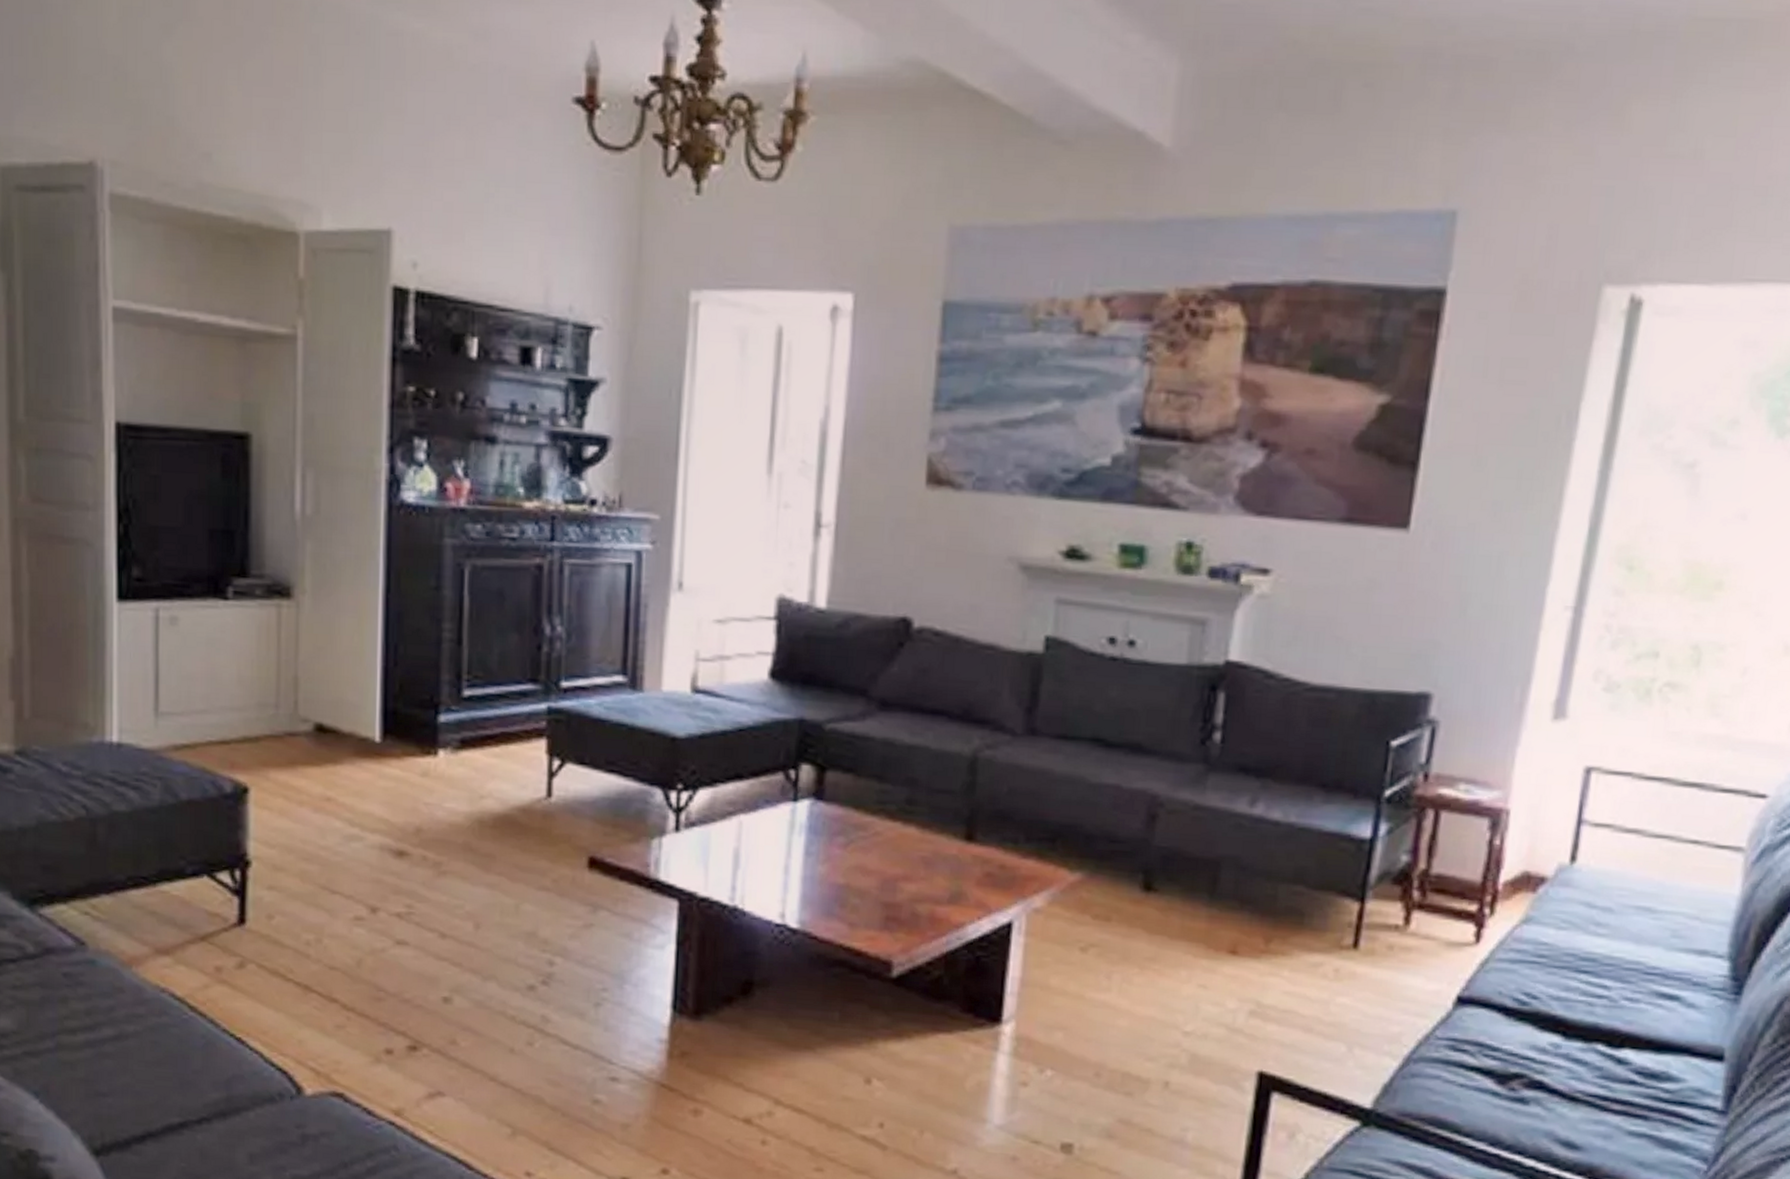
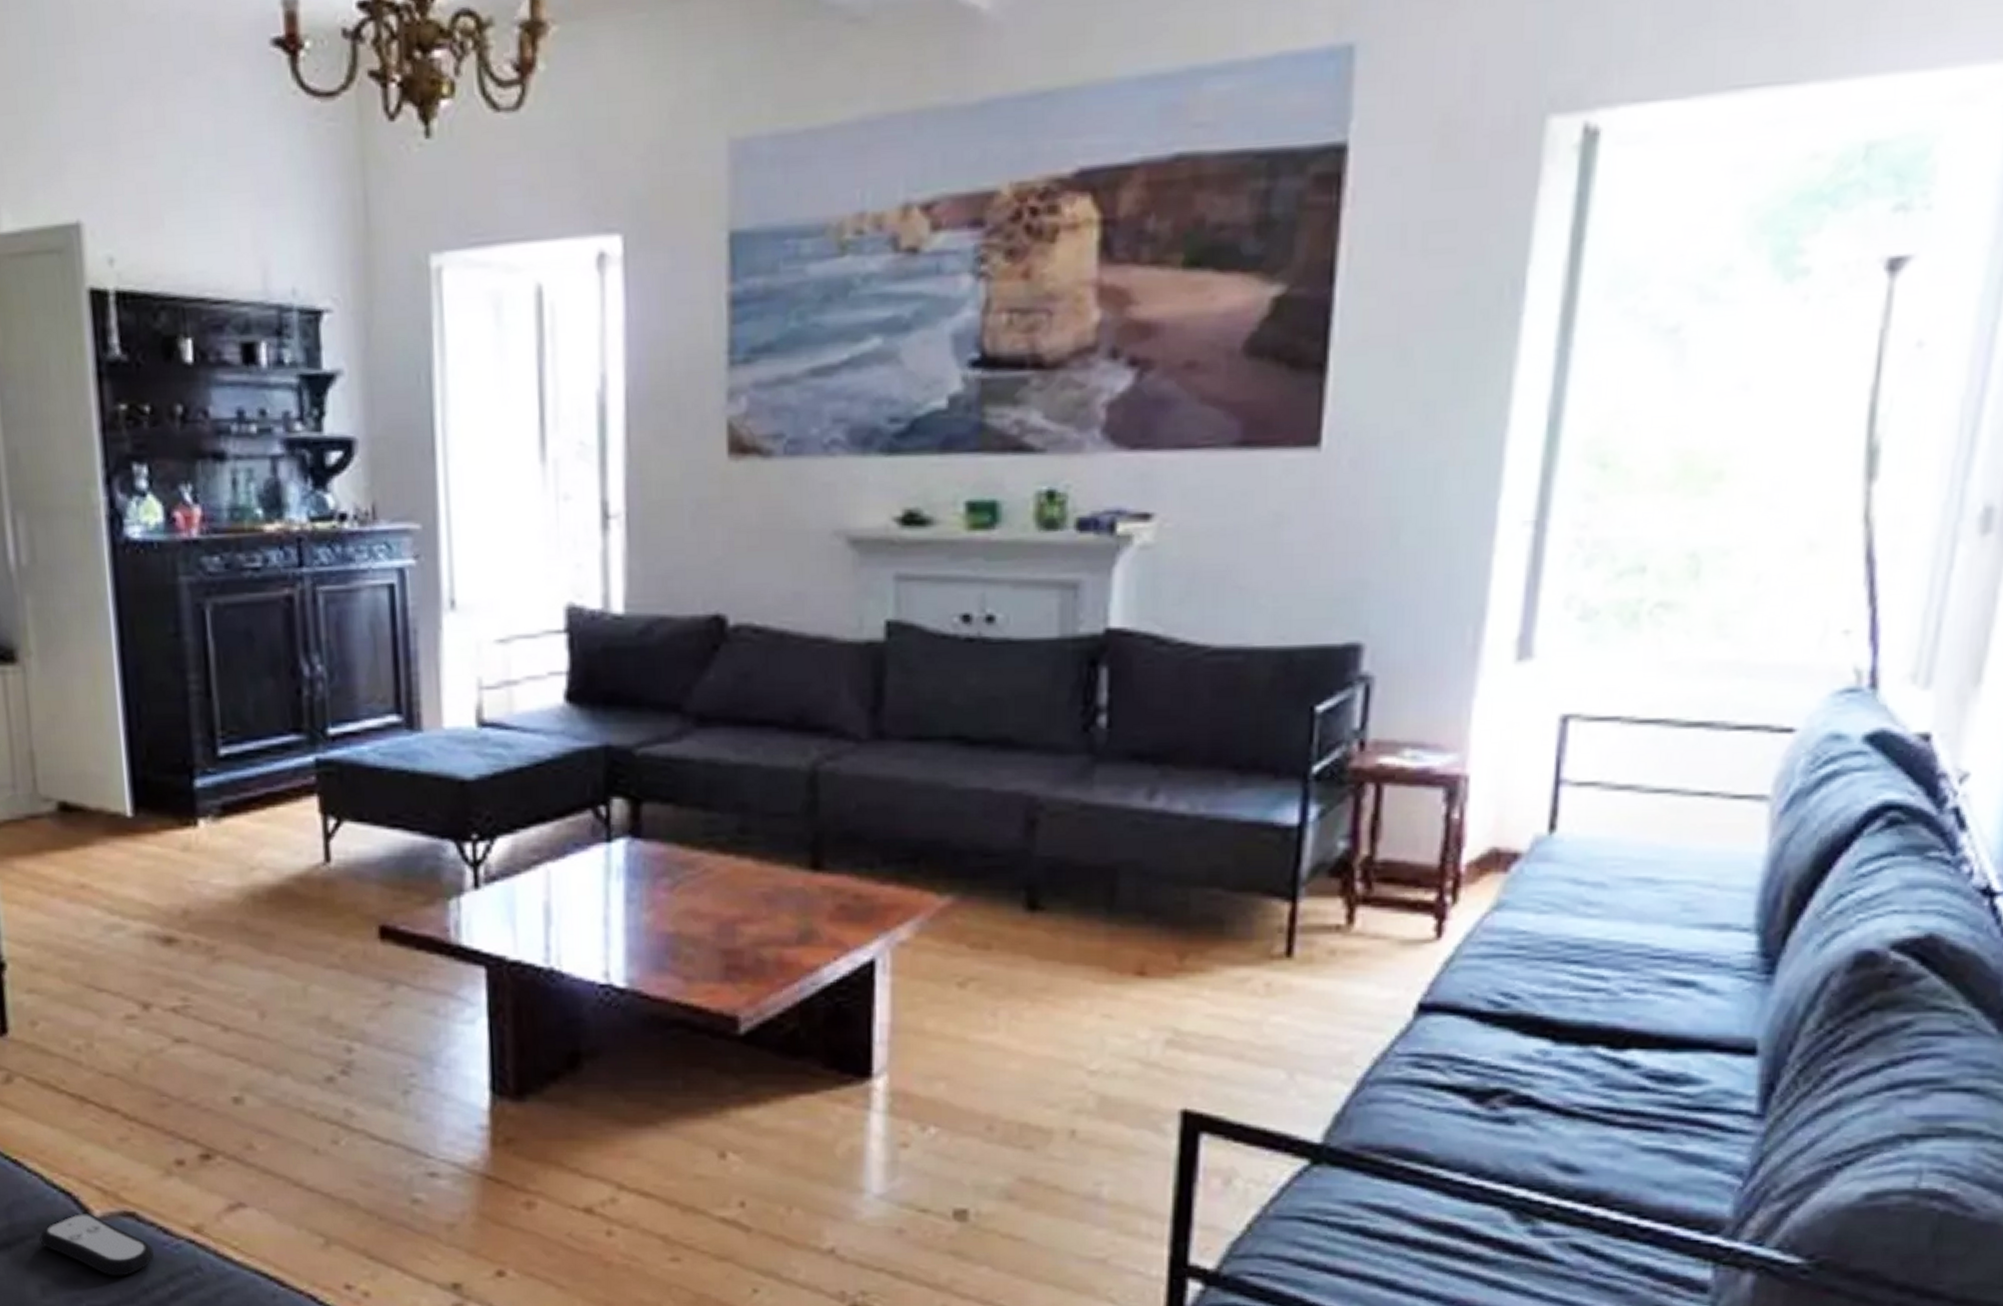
remote control: none [253,1090,357,1150] -> present [39,1214,155,1276]

